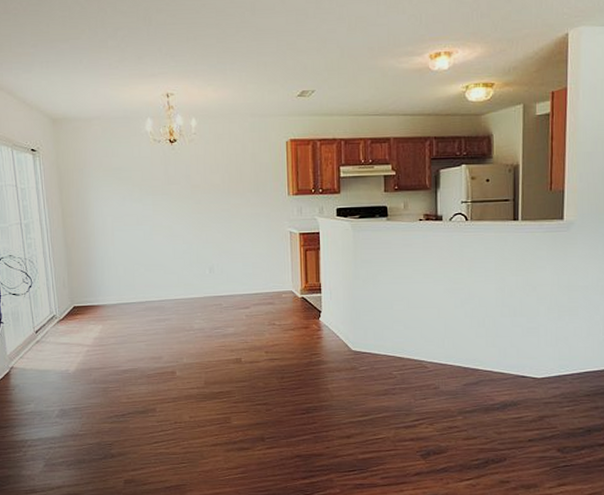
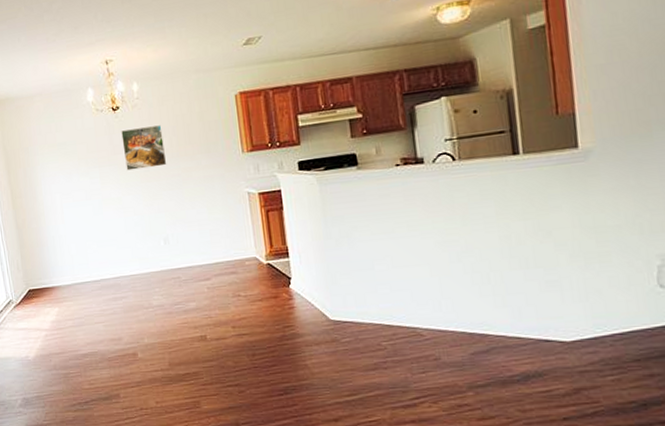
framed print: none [176,161,218,201] -> present [121,125,167,171]

